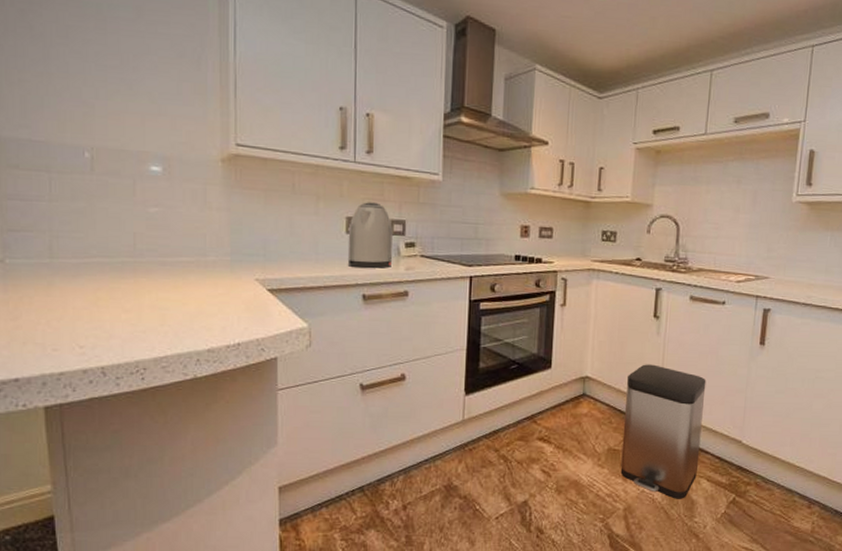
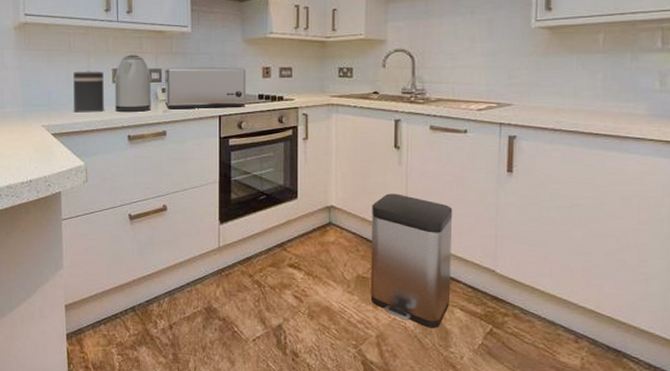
cylinder: none [295,217,335,267] -> present [73,71,104,113]
toaster: none [408,220,503,268] -> present [165,68,247,109]

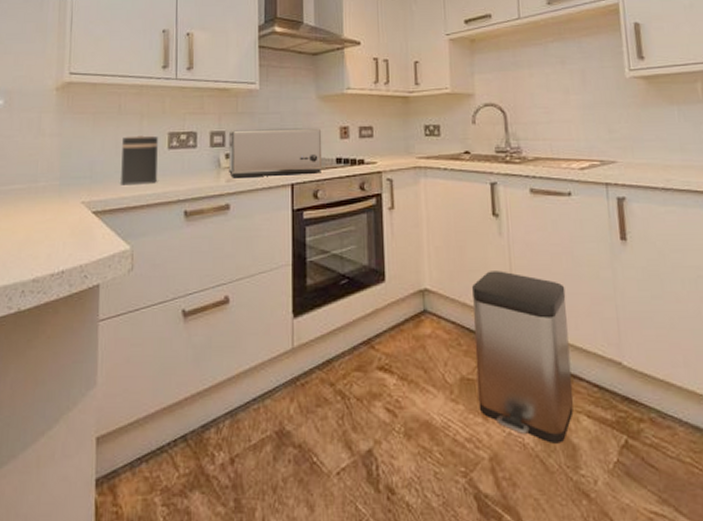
kettle: present [114,55,152,112] -> none [169,116,214,183]

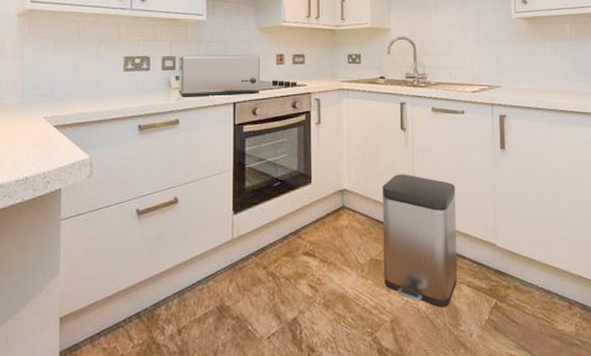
cylinder: present [120,135,158,185] -> none [79,59,114,103]

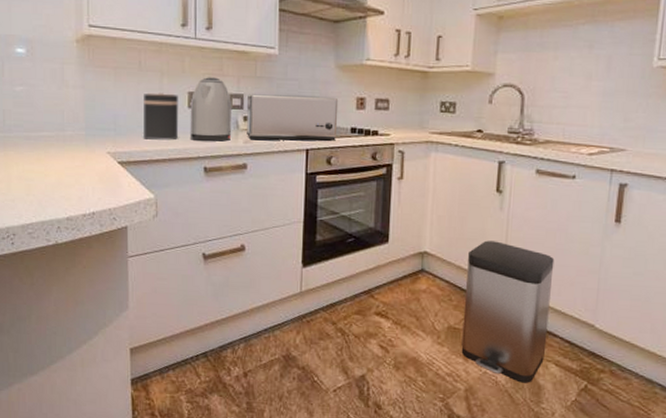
cylinder: none [79,59,114,103] -> present [142,92,178,140]
kettle: none [125,43,165,101] -> present [189,77,232,142]

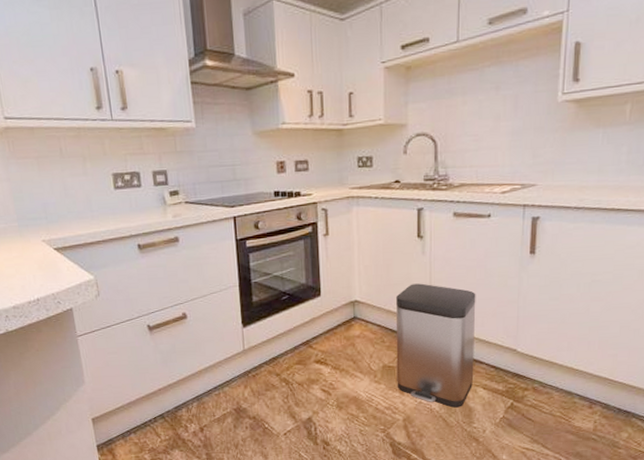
cylinder: present [142,92,178,140] -> none [69,177,108,224]
kettle: present [189,77,232,142] -> none [116,156,161,220]
toaster: present [247,94,339,141] -> none [171,163,262,214]

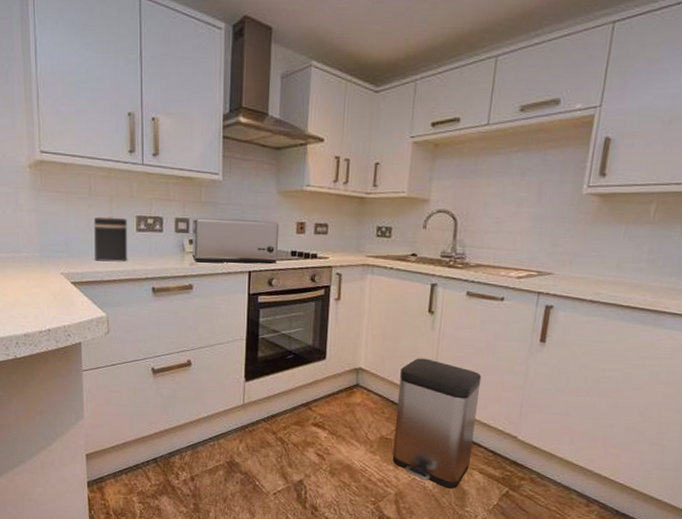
cylinder: none [69,177,108,224] -> present [93,216,127,262]
toaster: none [171,163,262,214] -> present [192,218,280,264]

